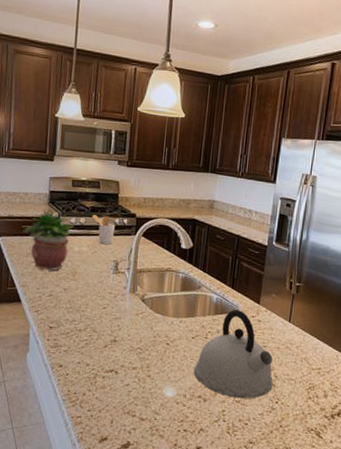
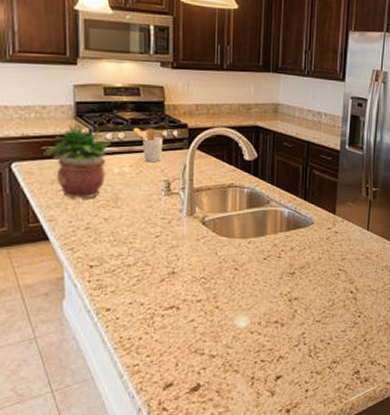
kettle: present [193,310,273,399] -> none [267,223,354,318]

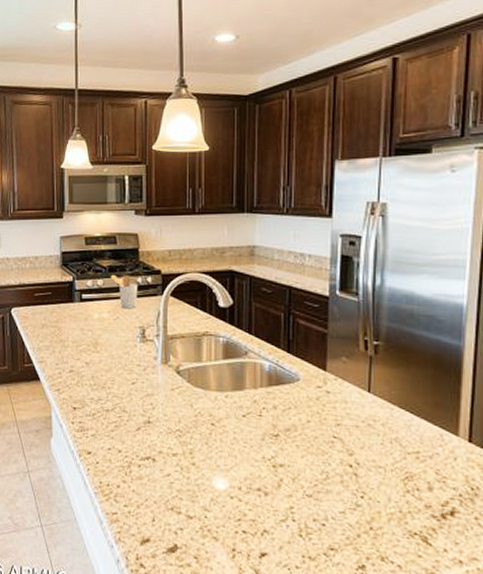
potted plant: present [43,124,112,199] -> none [36,272,92,343]

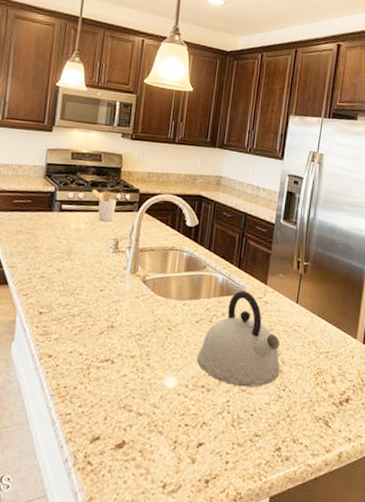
kettle: none [248,379,354,492] -> present [197,291,280,387]

